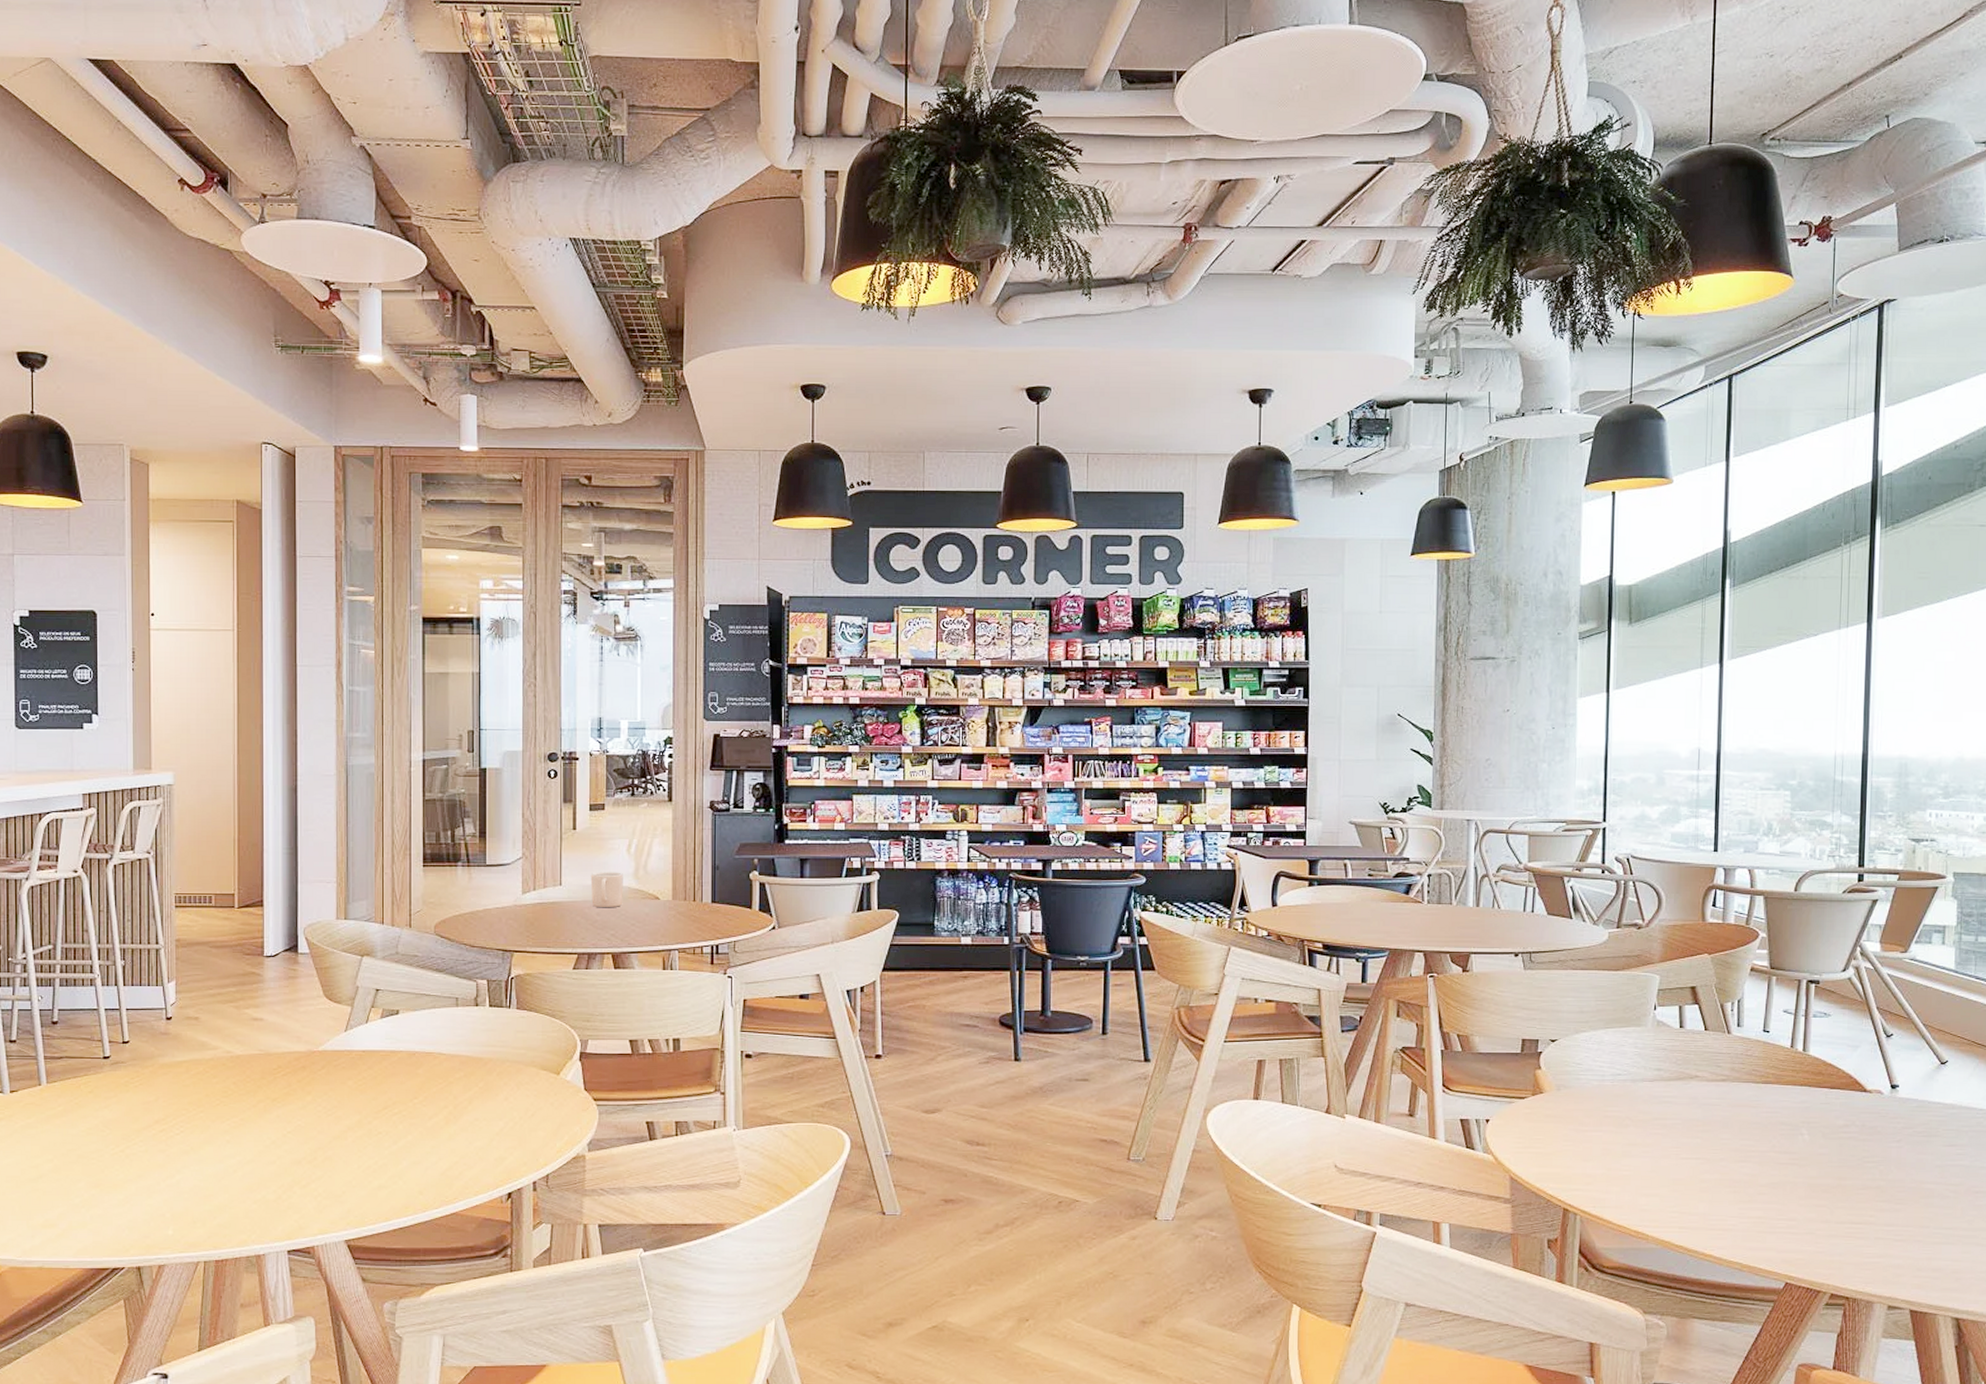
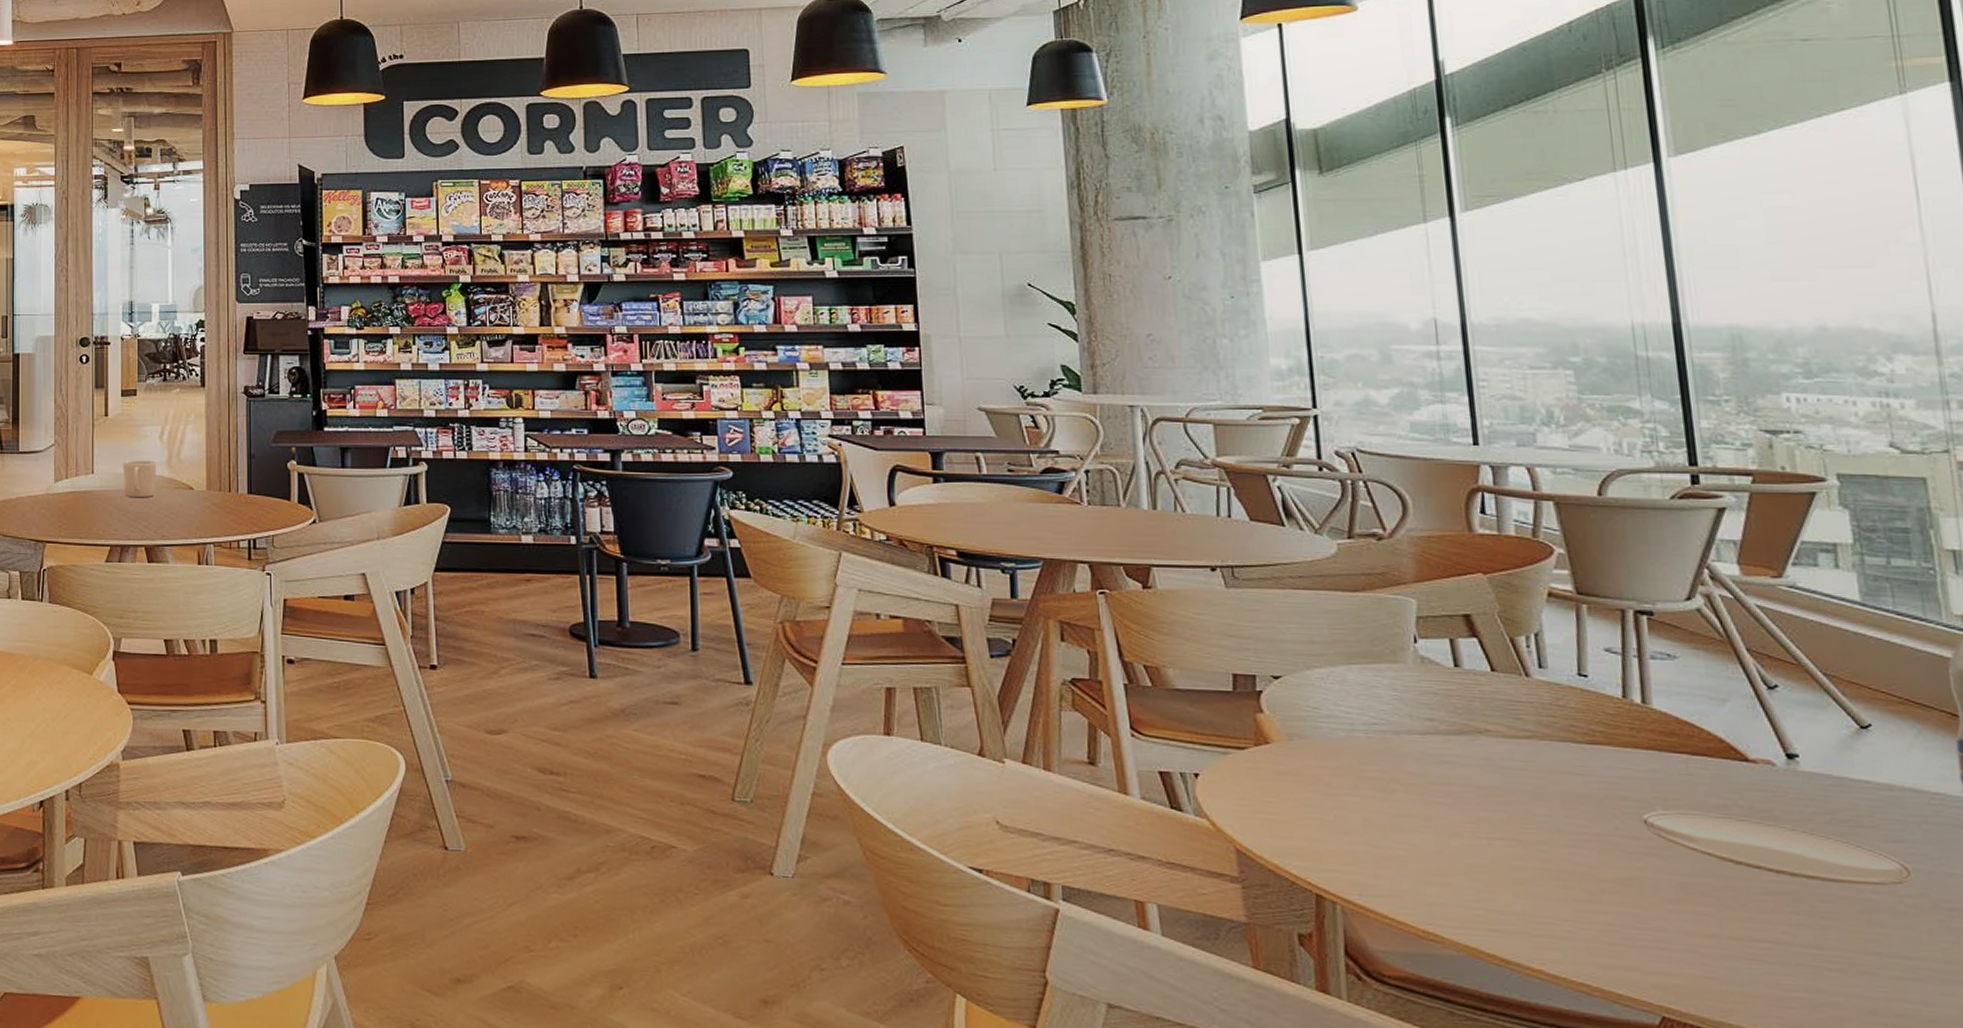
plate: none [1790,1131,1960,1178] -> present [1640,810,1916,887]

